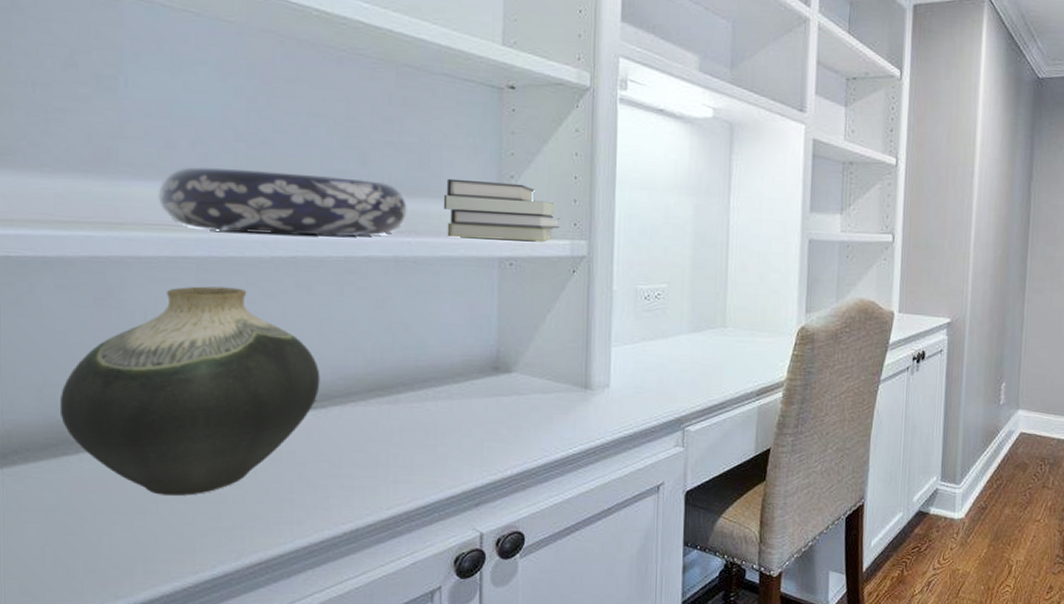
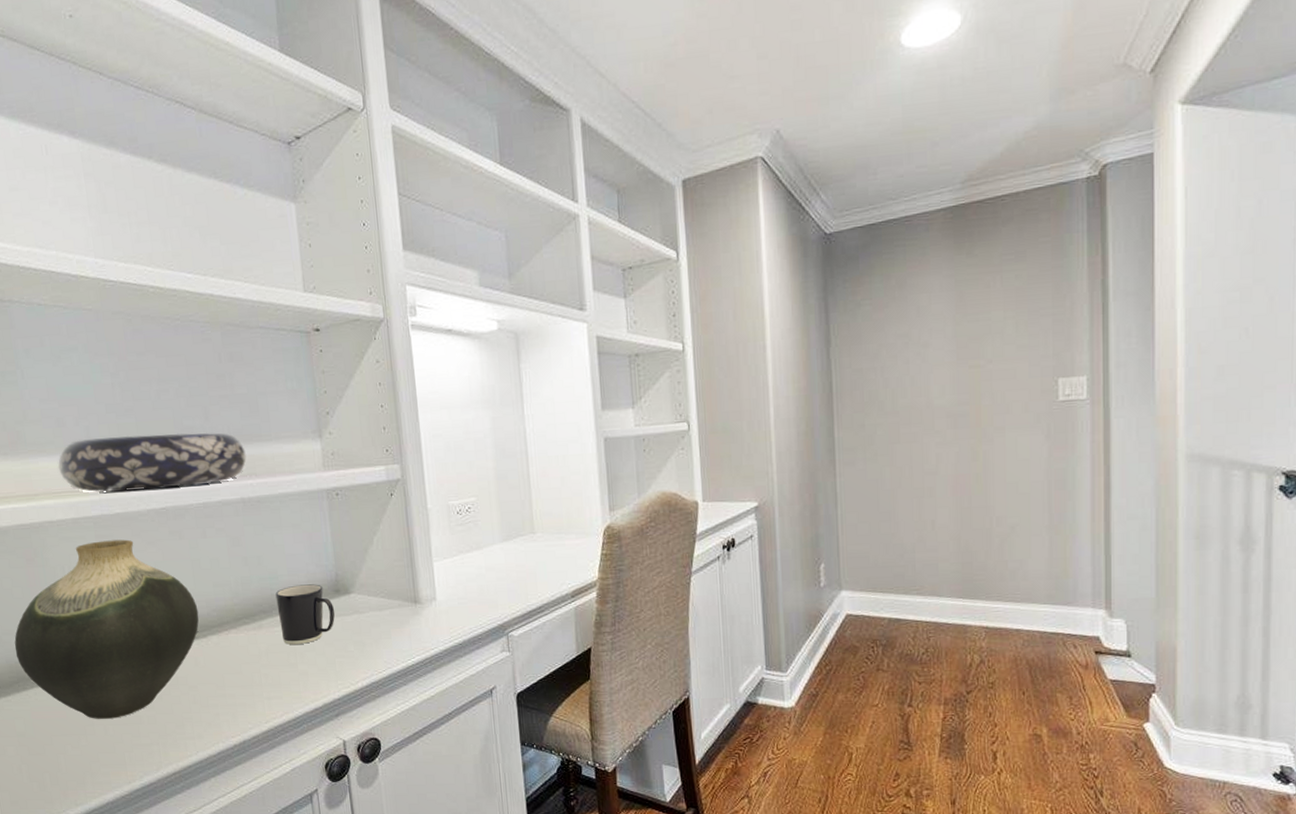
mug: none [421,358,491,425] -> present [275,584,335,645]
books: present [443,178,560,241] -> none [274,419,374,476]

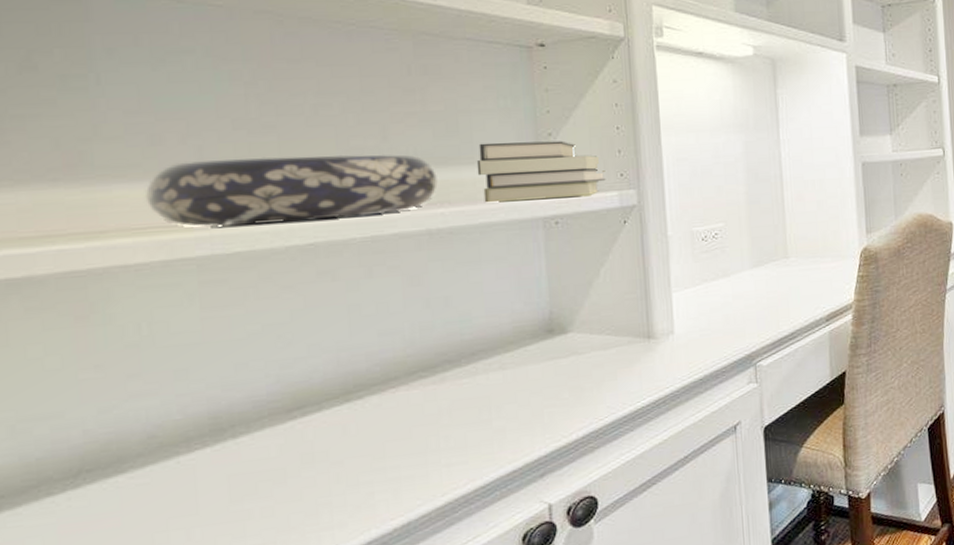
vase: present [14,539,199,719] -> none [39,284,354,523]
books: none [274,419,374,476] -> present [476,141,606,203]
mug: present [275,584,335,645] -> none [467,324,547,398]

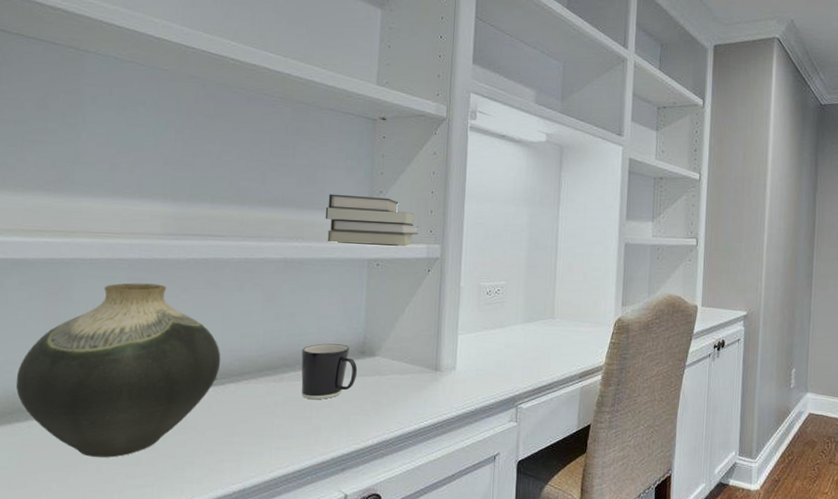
vase: none [39,284,354,523] -> present [16,283,221,458]
decorative bowl: present [145,155,438,227] -> none [102,186,296,241]
mug: none [467,324,547,398] -> present [301,343,358,400]

